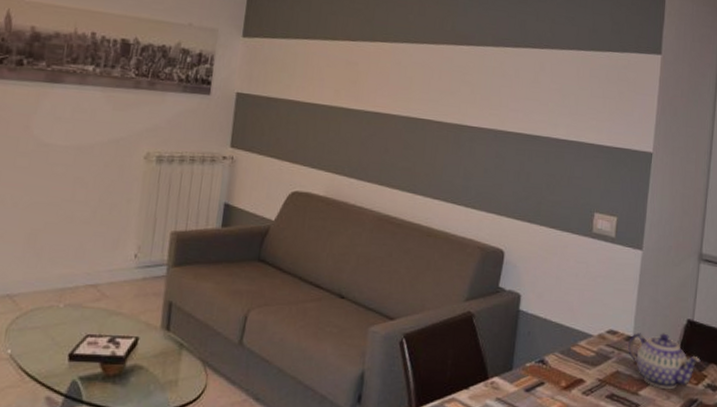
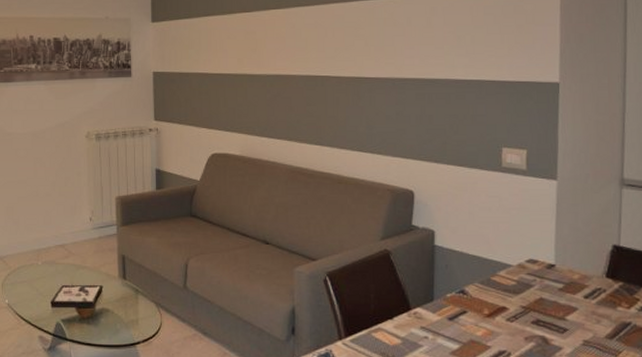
teapot: present [628,333,701,390] -> none [550,259,631,314]

